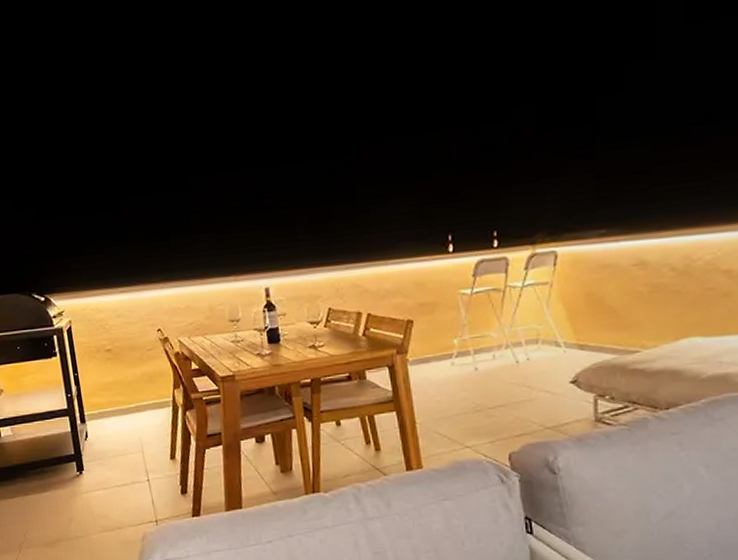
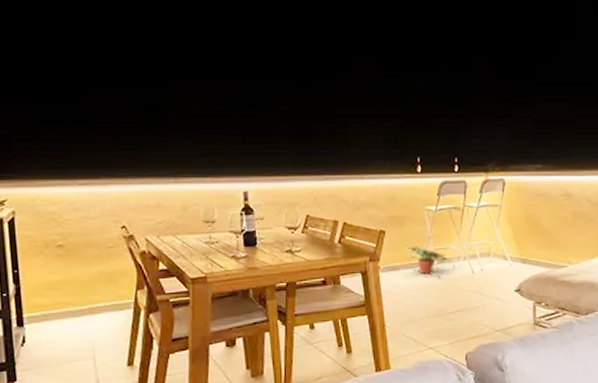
potted plant: none [434,334,490,366] -> present [403,245,451,275]

